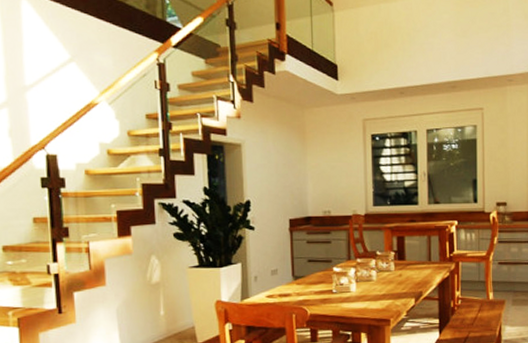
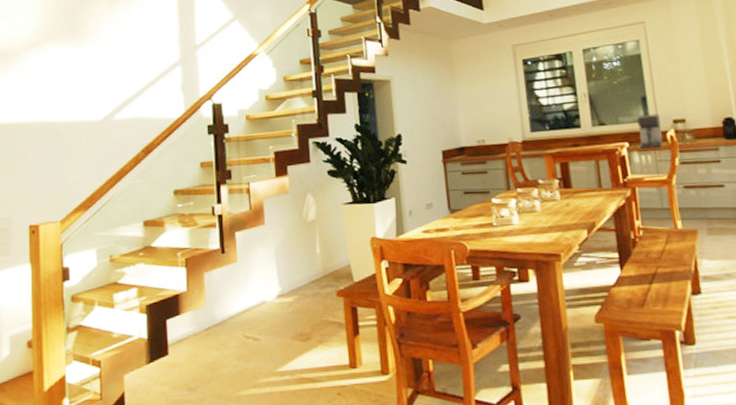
coffee maker: none [466,196,486,229] -> present [636,113,663,150]

